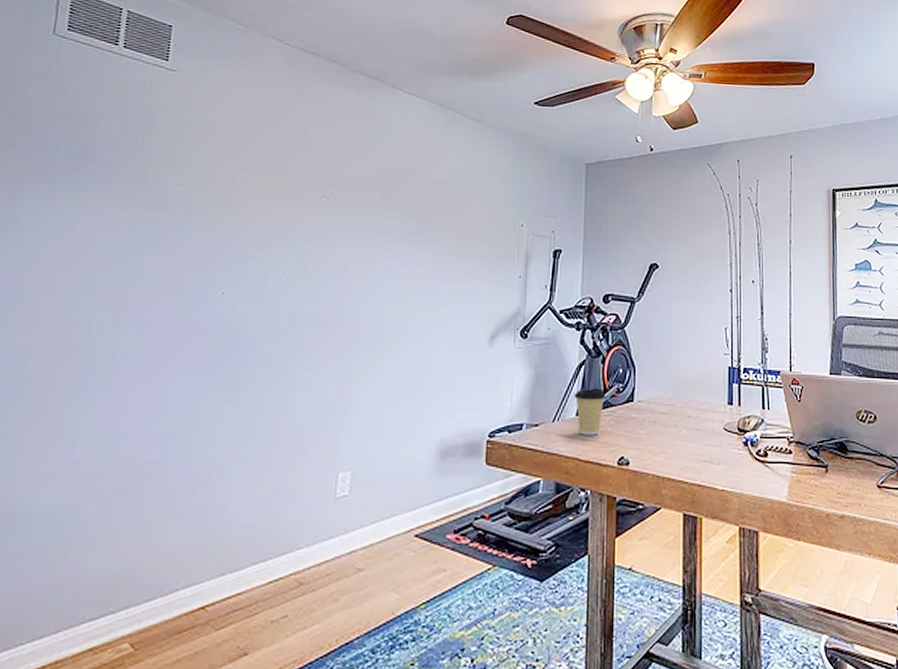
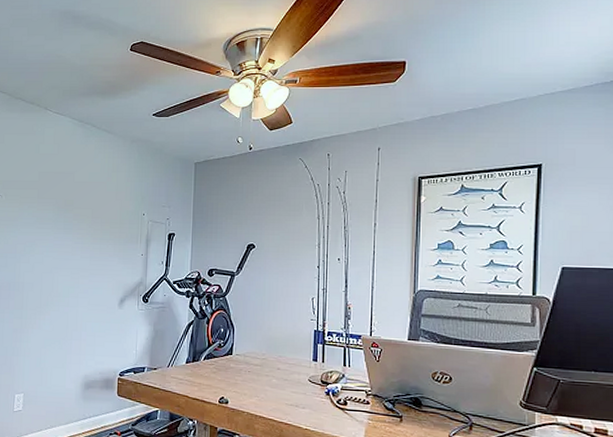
coffee cup: present [574,388,606,435] -> none [184,342,210,379]

